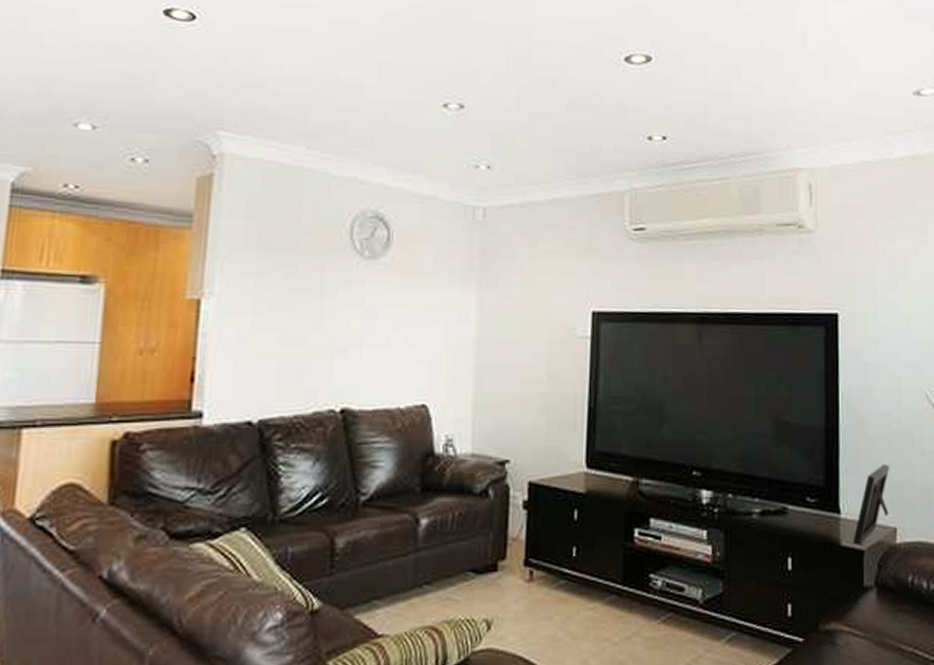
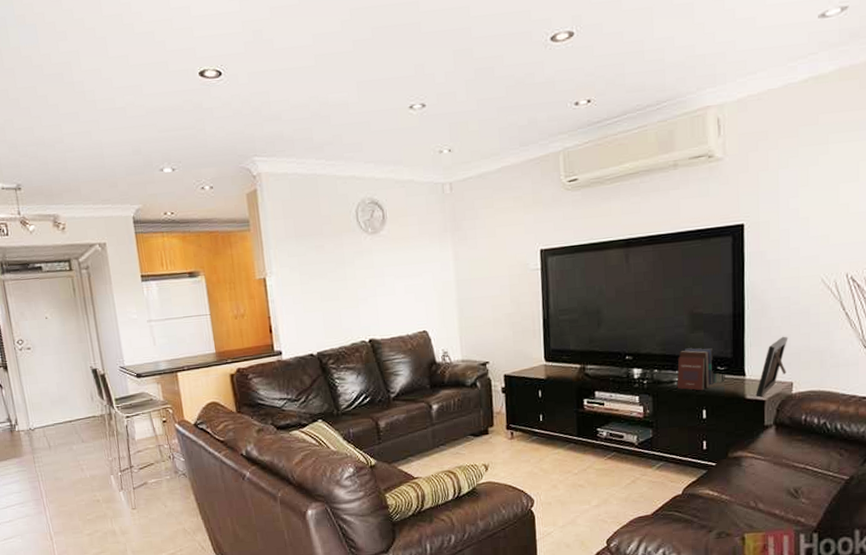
books: none [756,465,816,530] -> present [676,346,725,391]

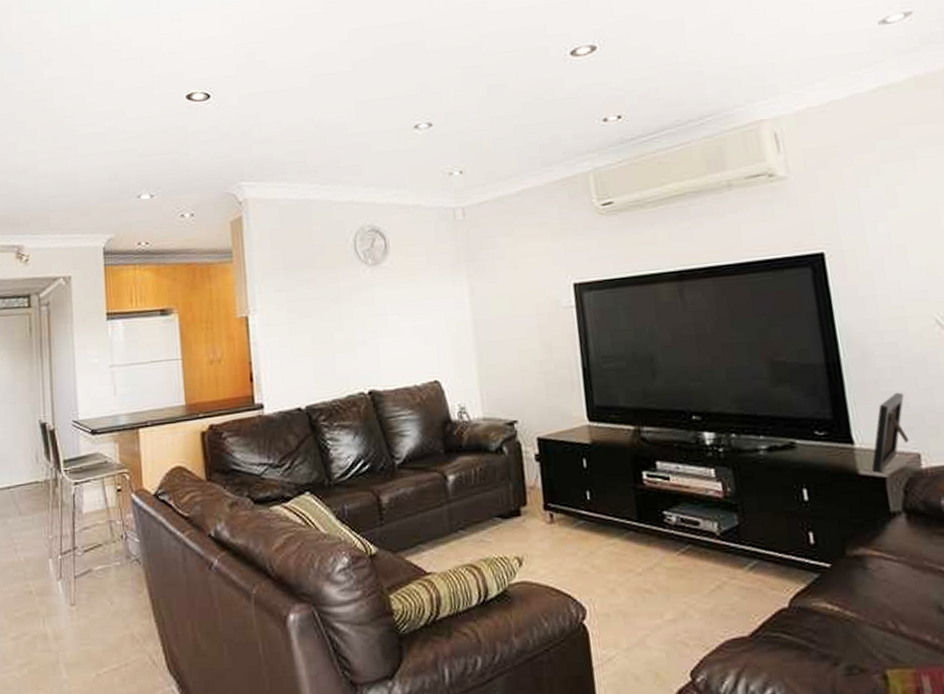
books: present [676,346,725,391] -> none [761,403,828,463]

